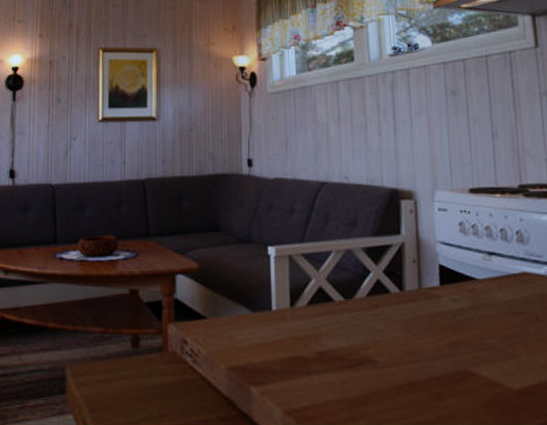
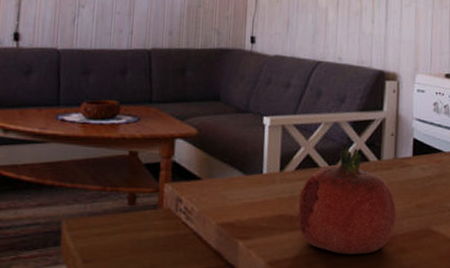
fruit: none [314,277,428,402] -> present [299,146,396,255]

